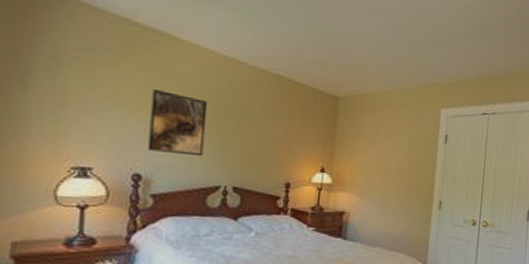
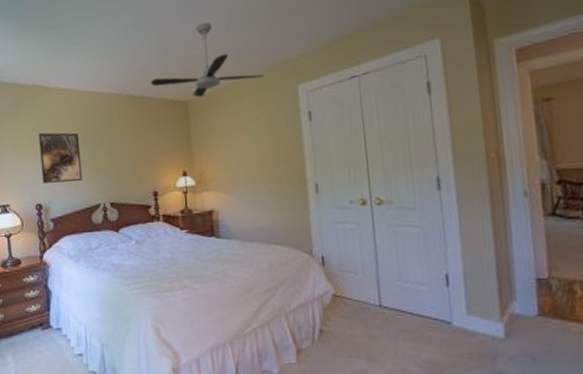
ceiling fan: none [303,23,416,97] -> present [150,22,265,98]

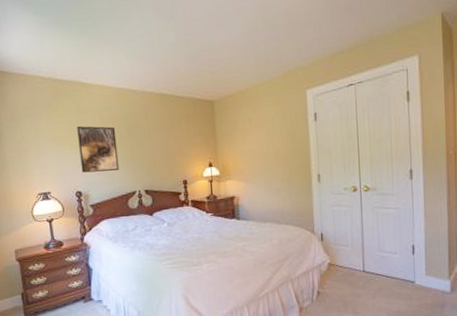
ceiling fan: present [150,22,265,98] -> none [180,29,280,98]

